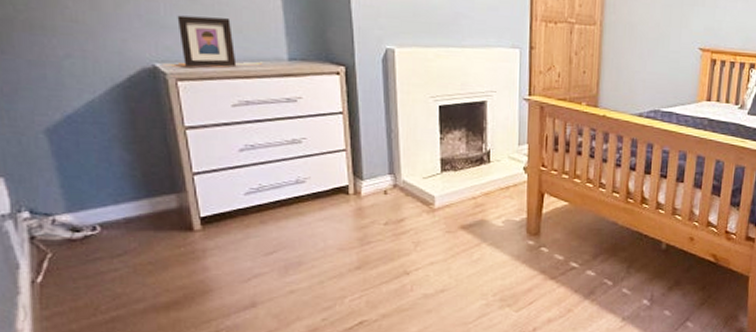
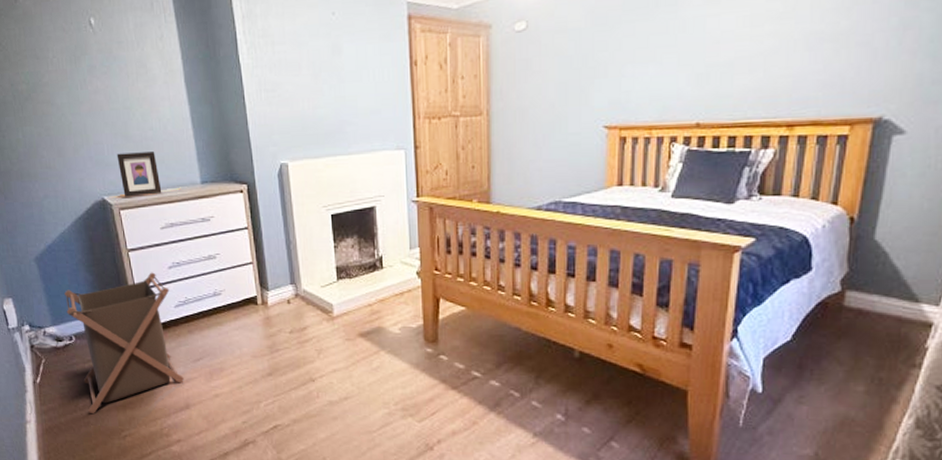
laundry basket: none [88,154,251,317] -> present [64,272,184,413]

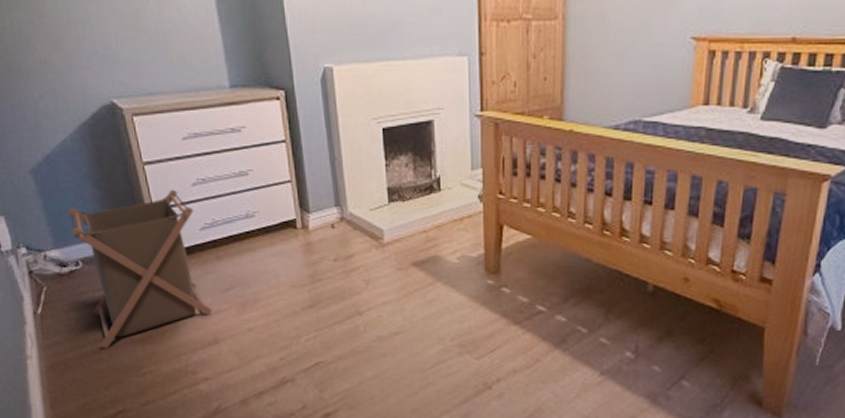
picture frame: present [116,152,162,197] -> none [127,48,183,101]

